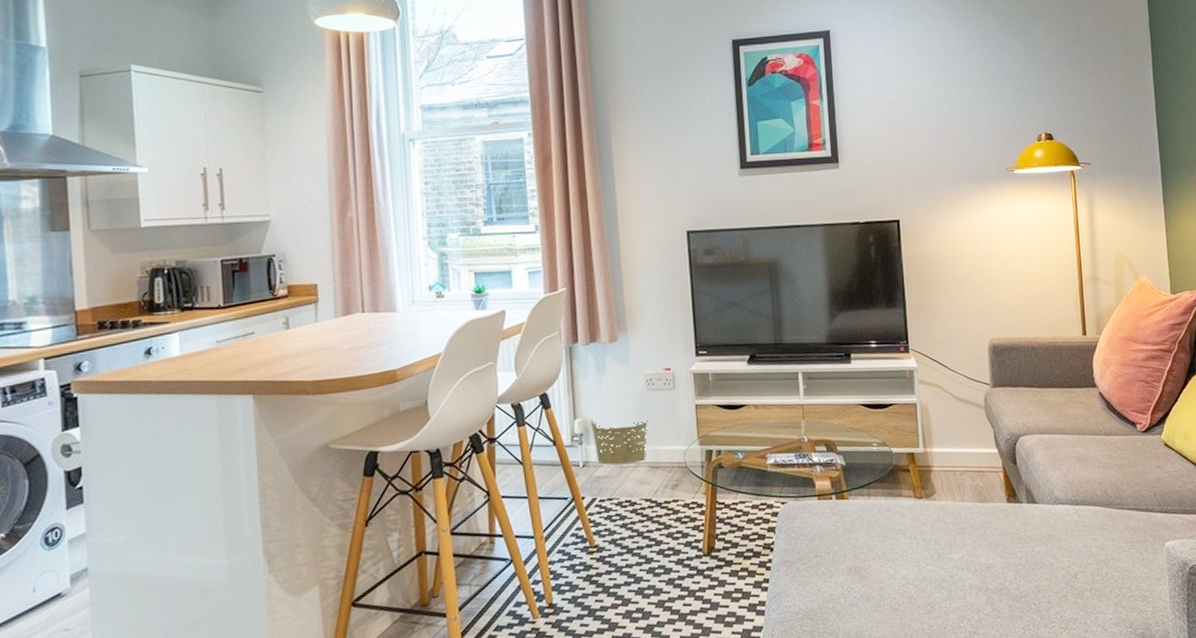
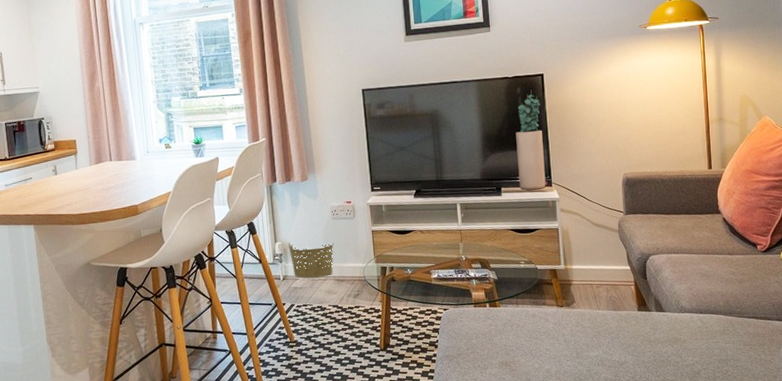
vase: none [867,238,902,357] -> present [515,89,546,190]

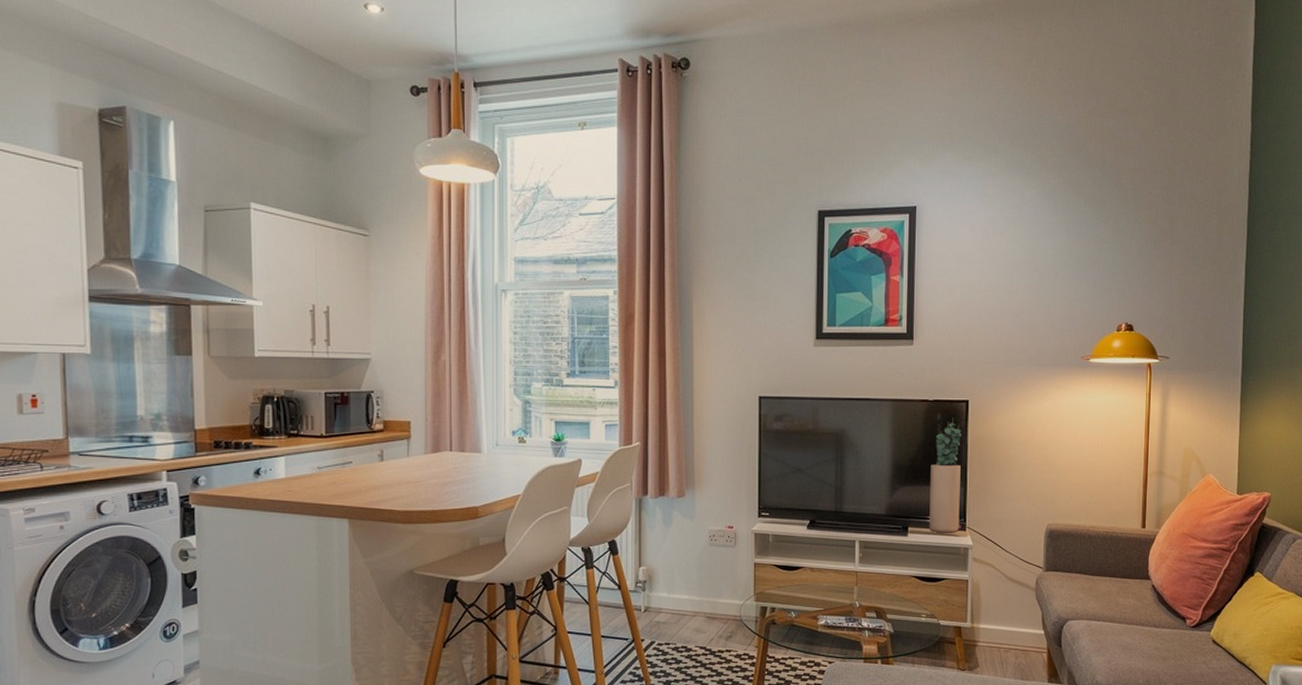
basket: present [288,243,334,279] -> none [654,569,708,613]

